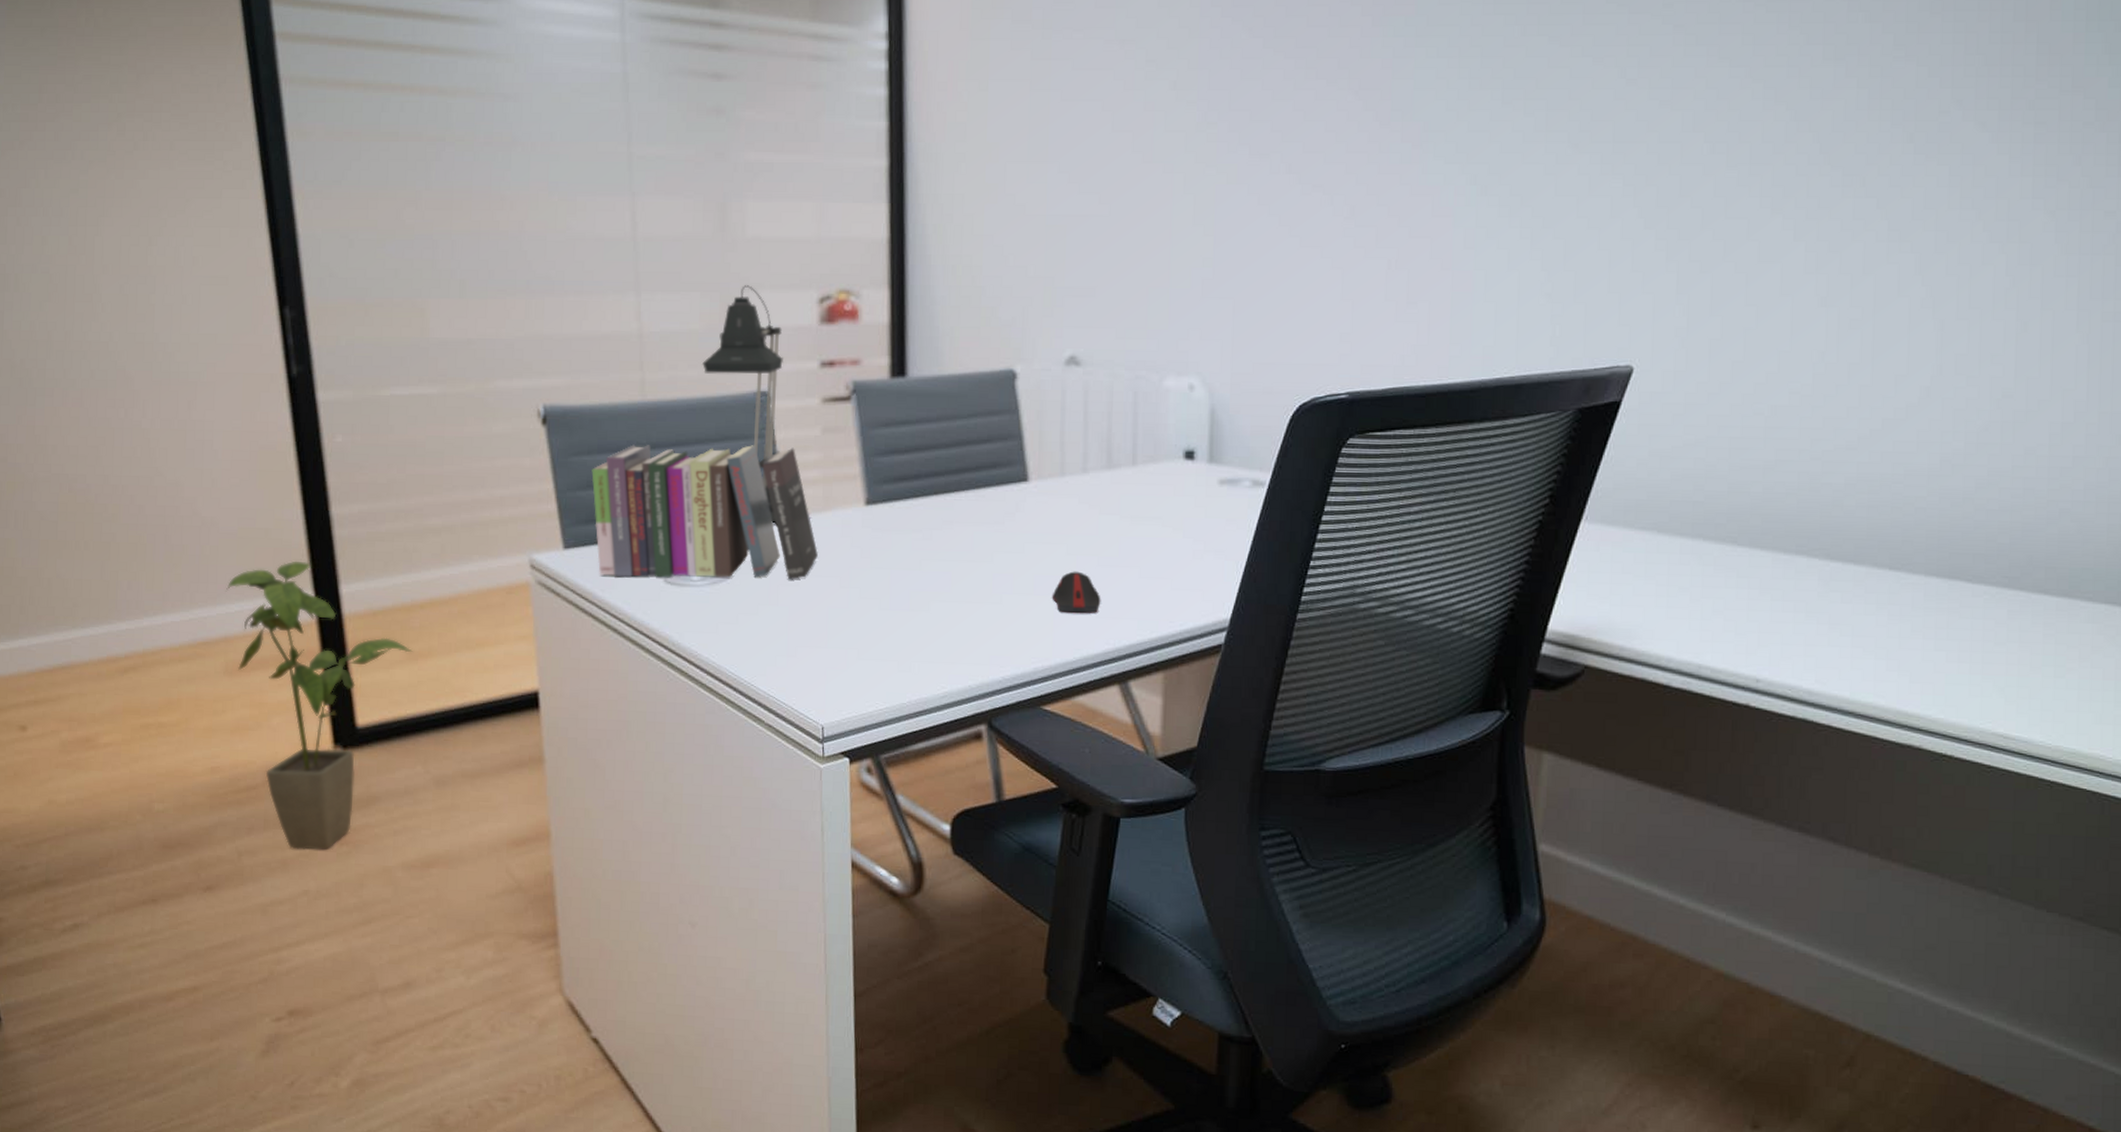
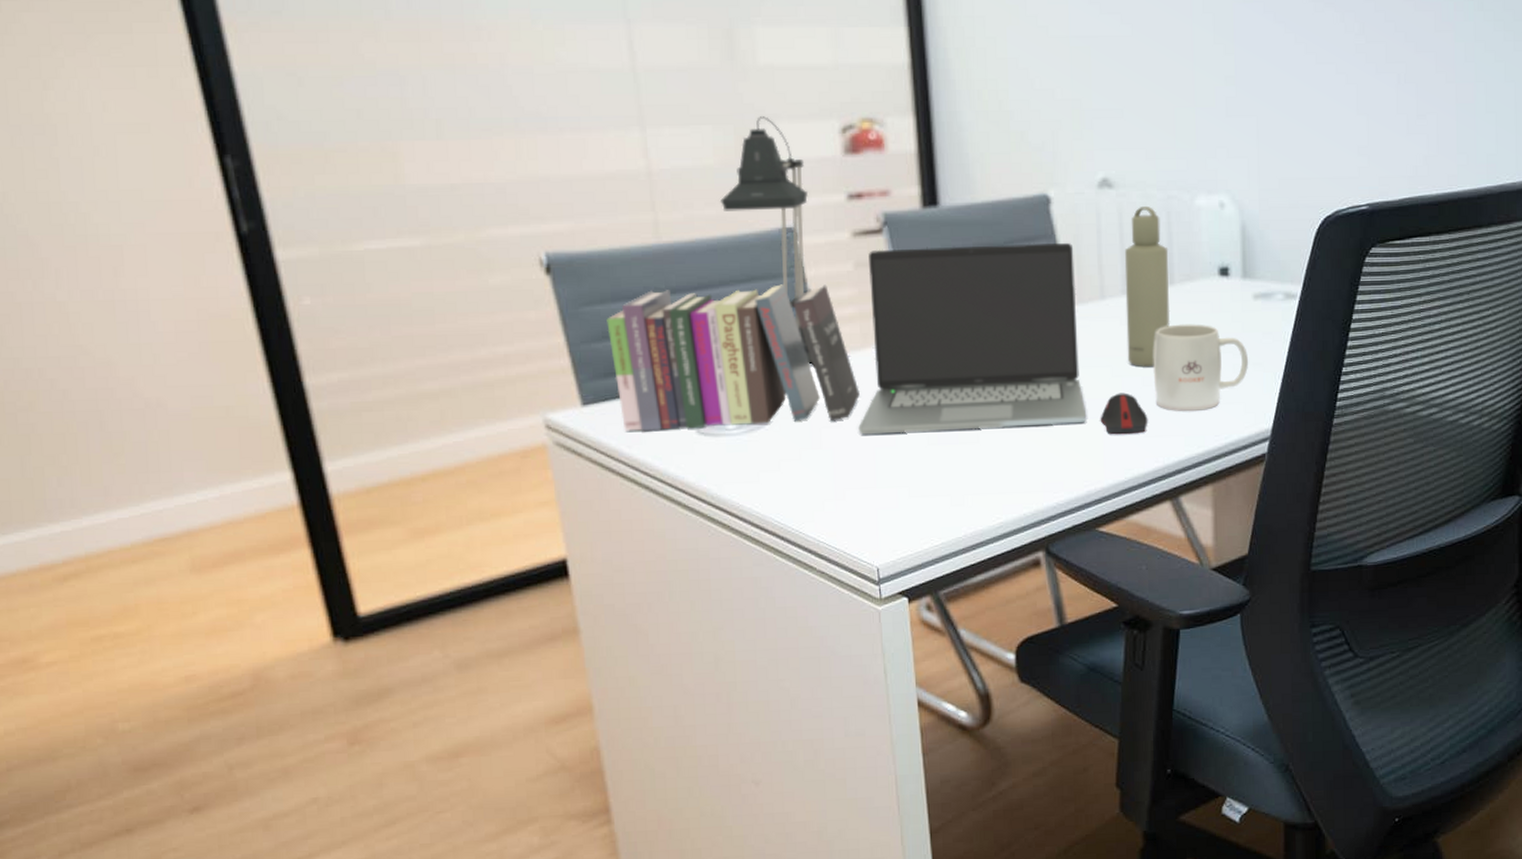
house plant: present [226,561,413,850] -> none [184,439,417,755]
laptop: none [814,416,1039,599] -> present [858,242,1087,435]
bottle: none [1084,384,1133,546] -> present [1124,205,1171,366]
mug: none [1109,506,1209,596] -> present [1153,324,1248,412]

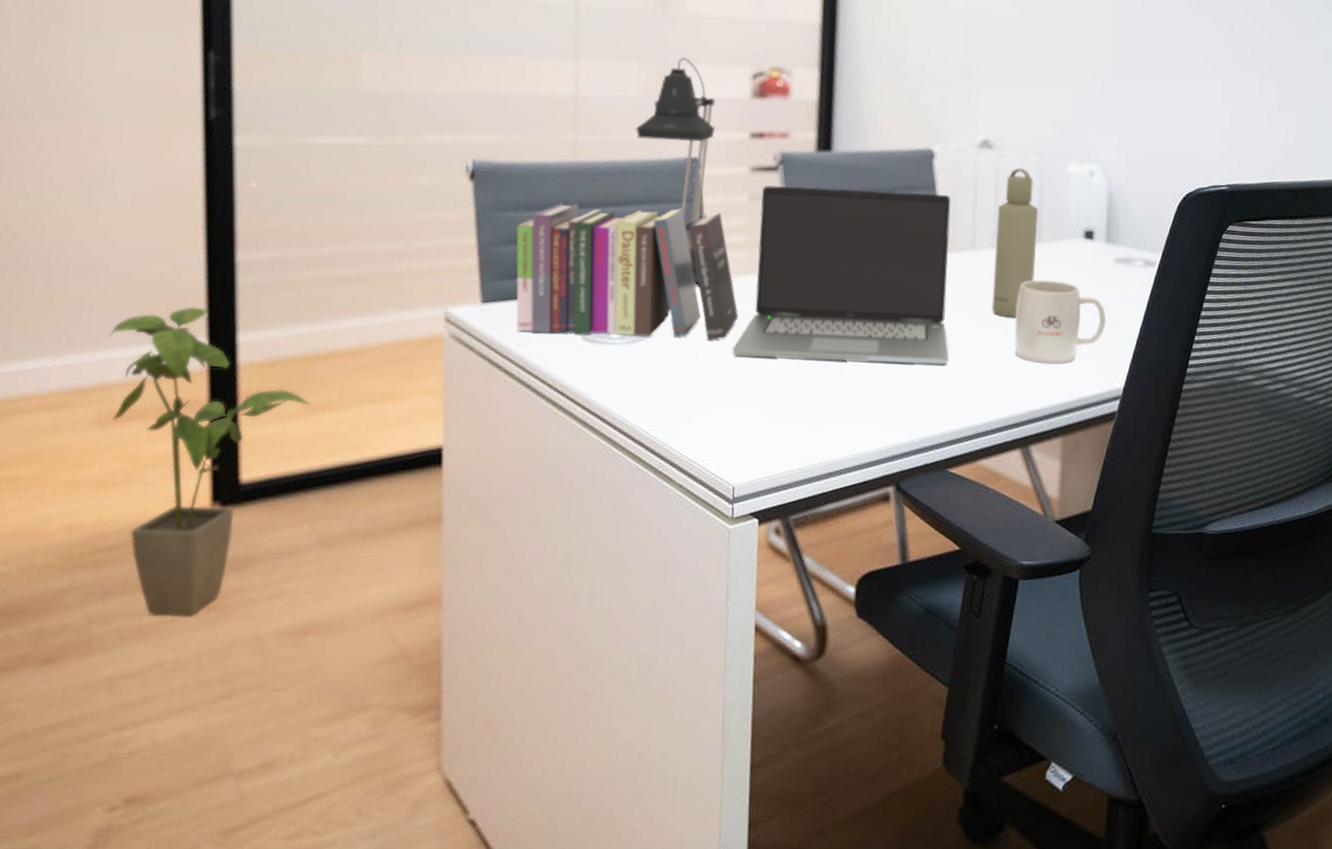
house plant: none [184,439,417,755] -> present [109,306,310,616]
computer mouse: present [1100,392,1148,435] -> none [960,339,1006,380]

